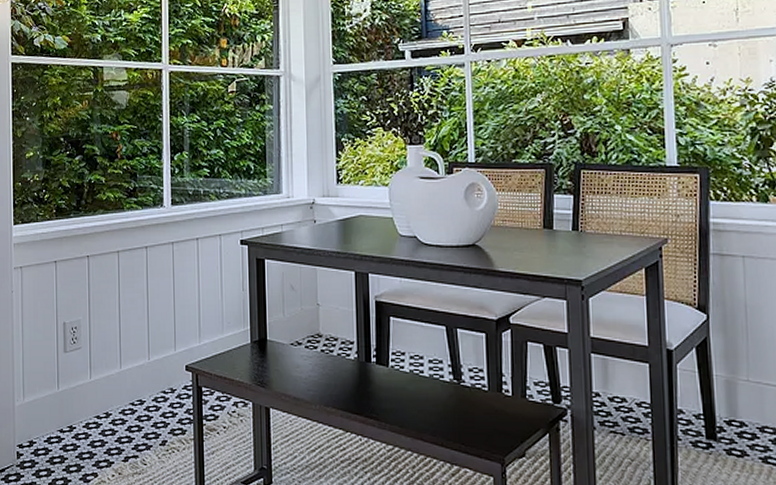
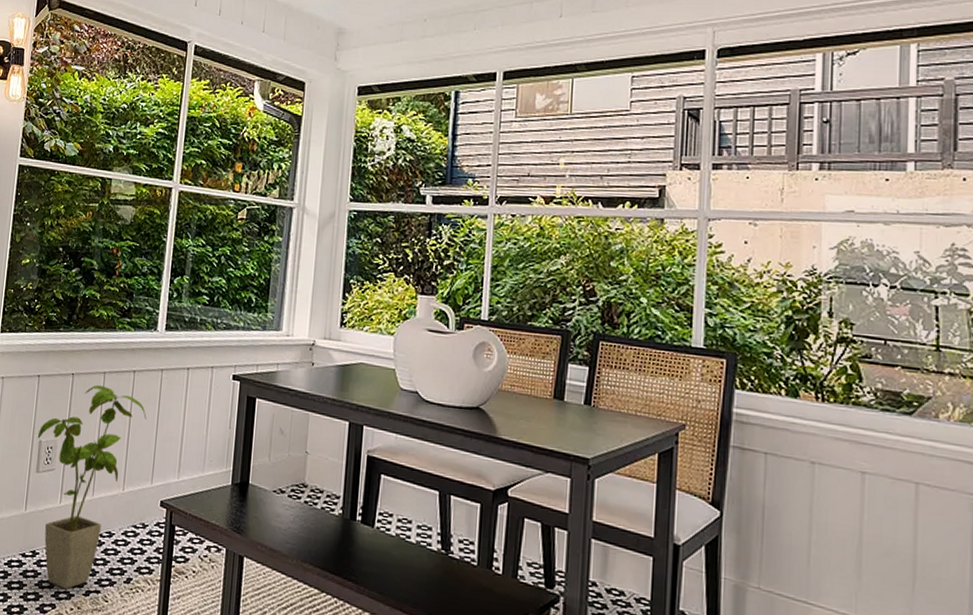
house plant: none [61,263,163,458] -> present [37,384,147,590]

